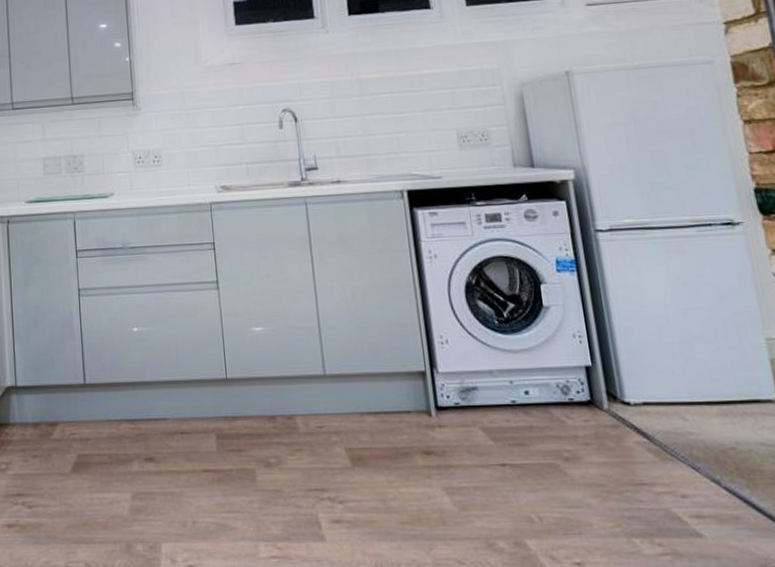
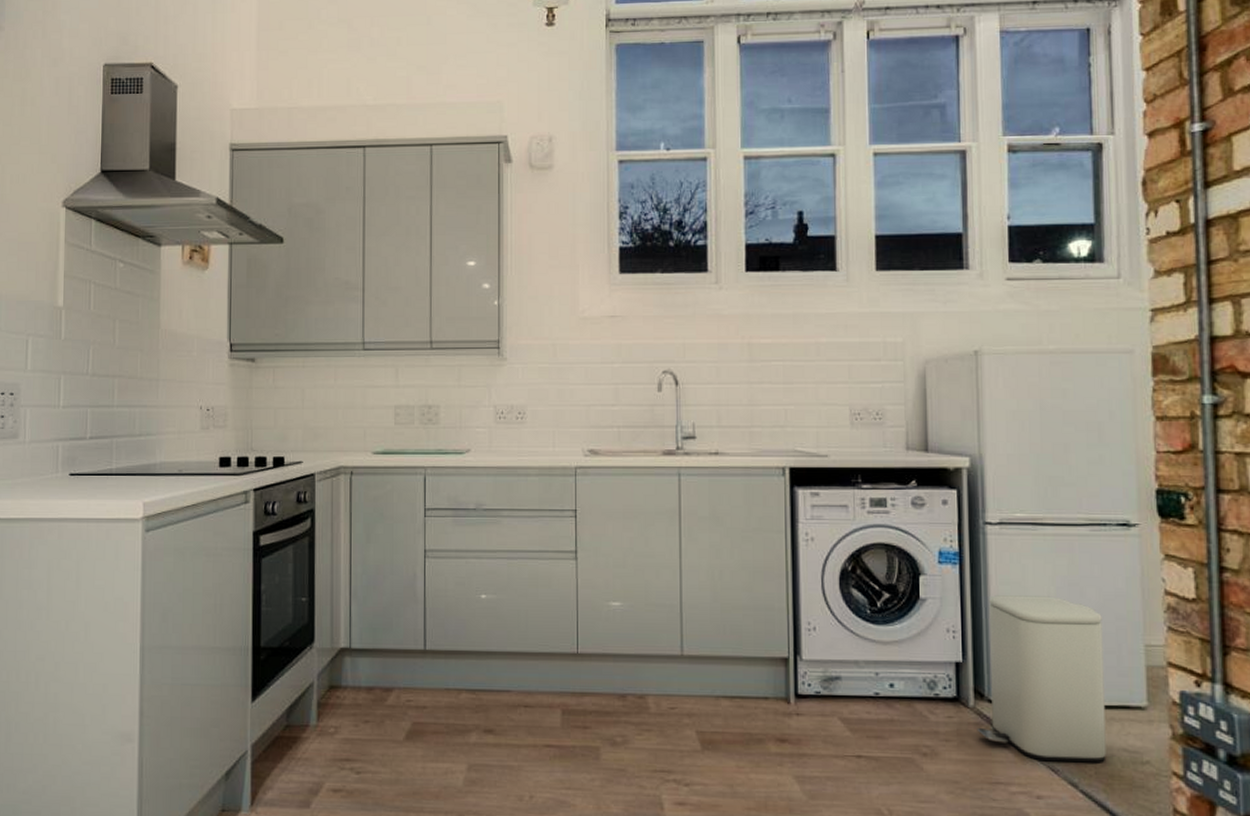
pedal bin: none [609,296,744,460] -> present [977,595,1106,763]

